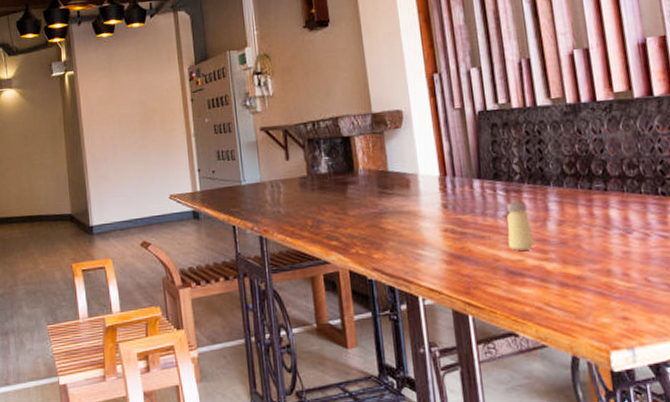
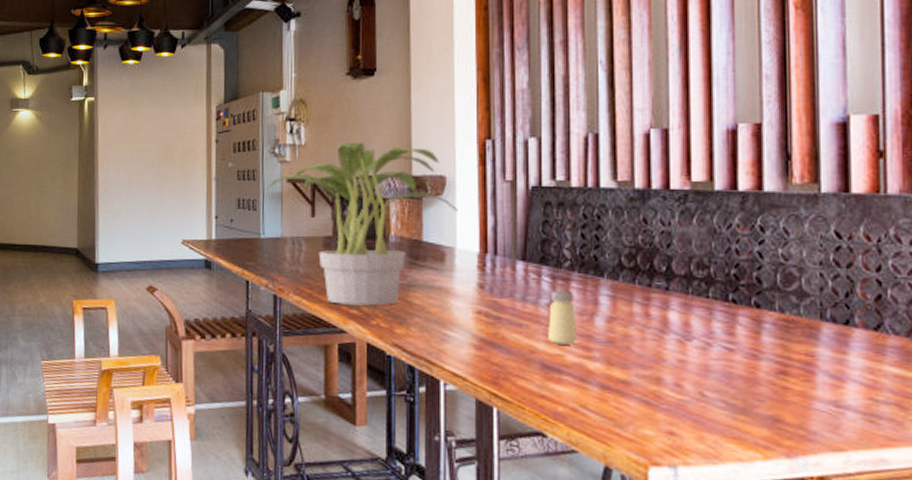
potted plant: none [240,87,417,238] -> present [264,142,459,306]

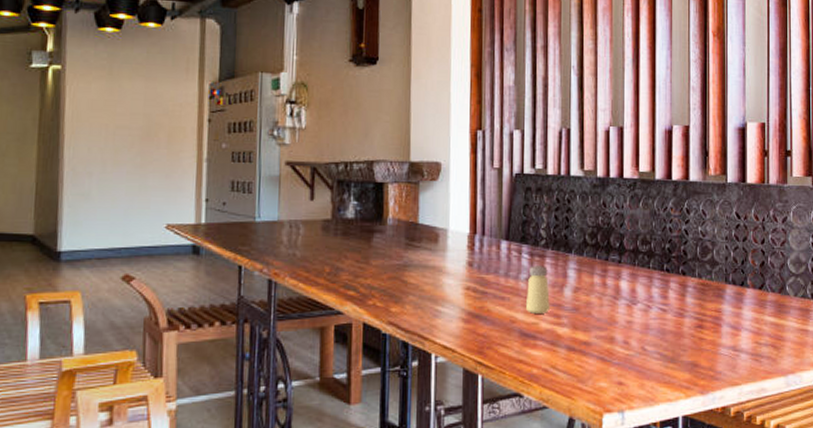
potted plant: present [264,142,459,306] -> none [261,127,452,287]

